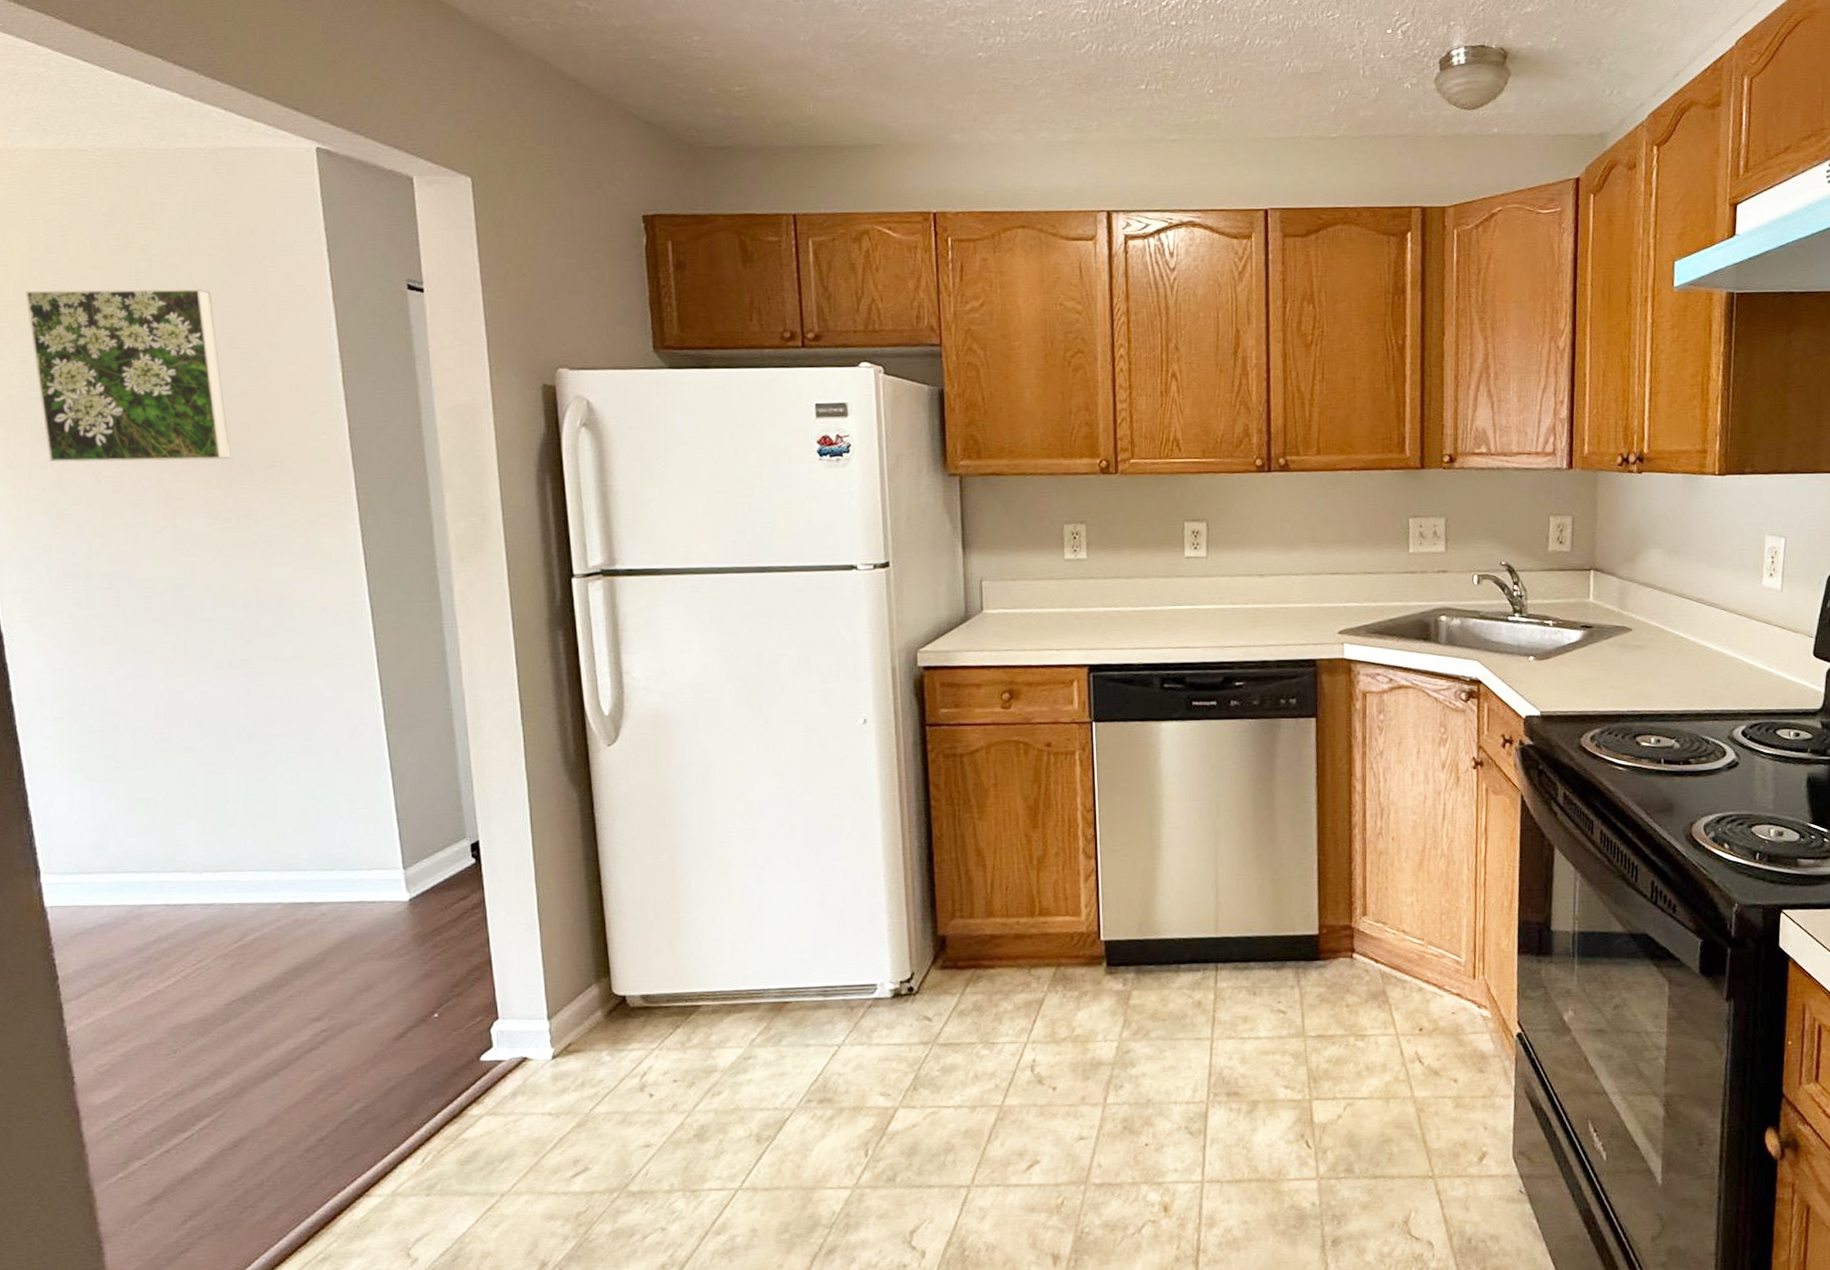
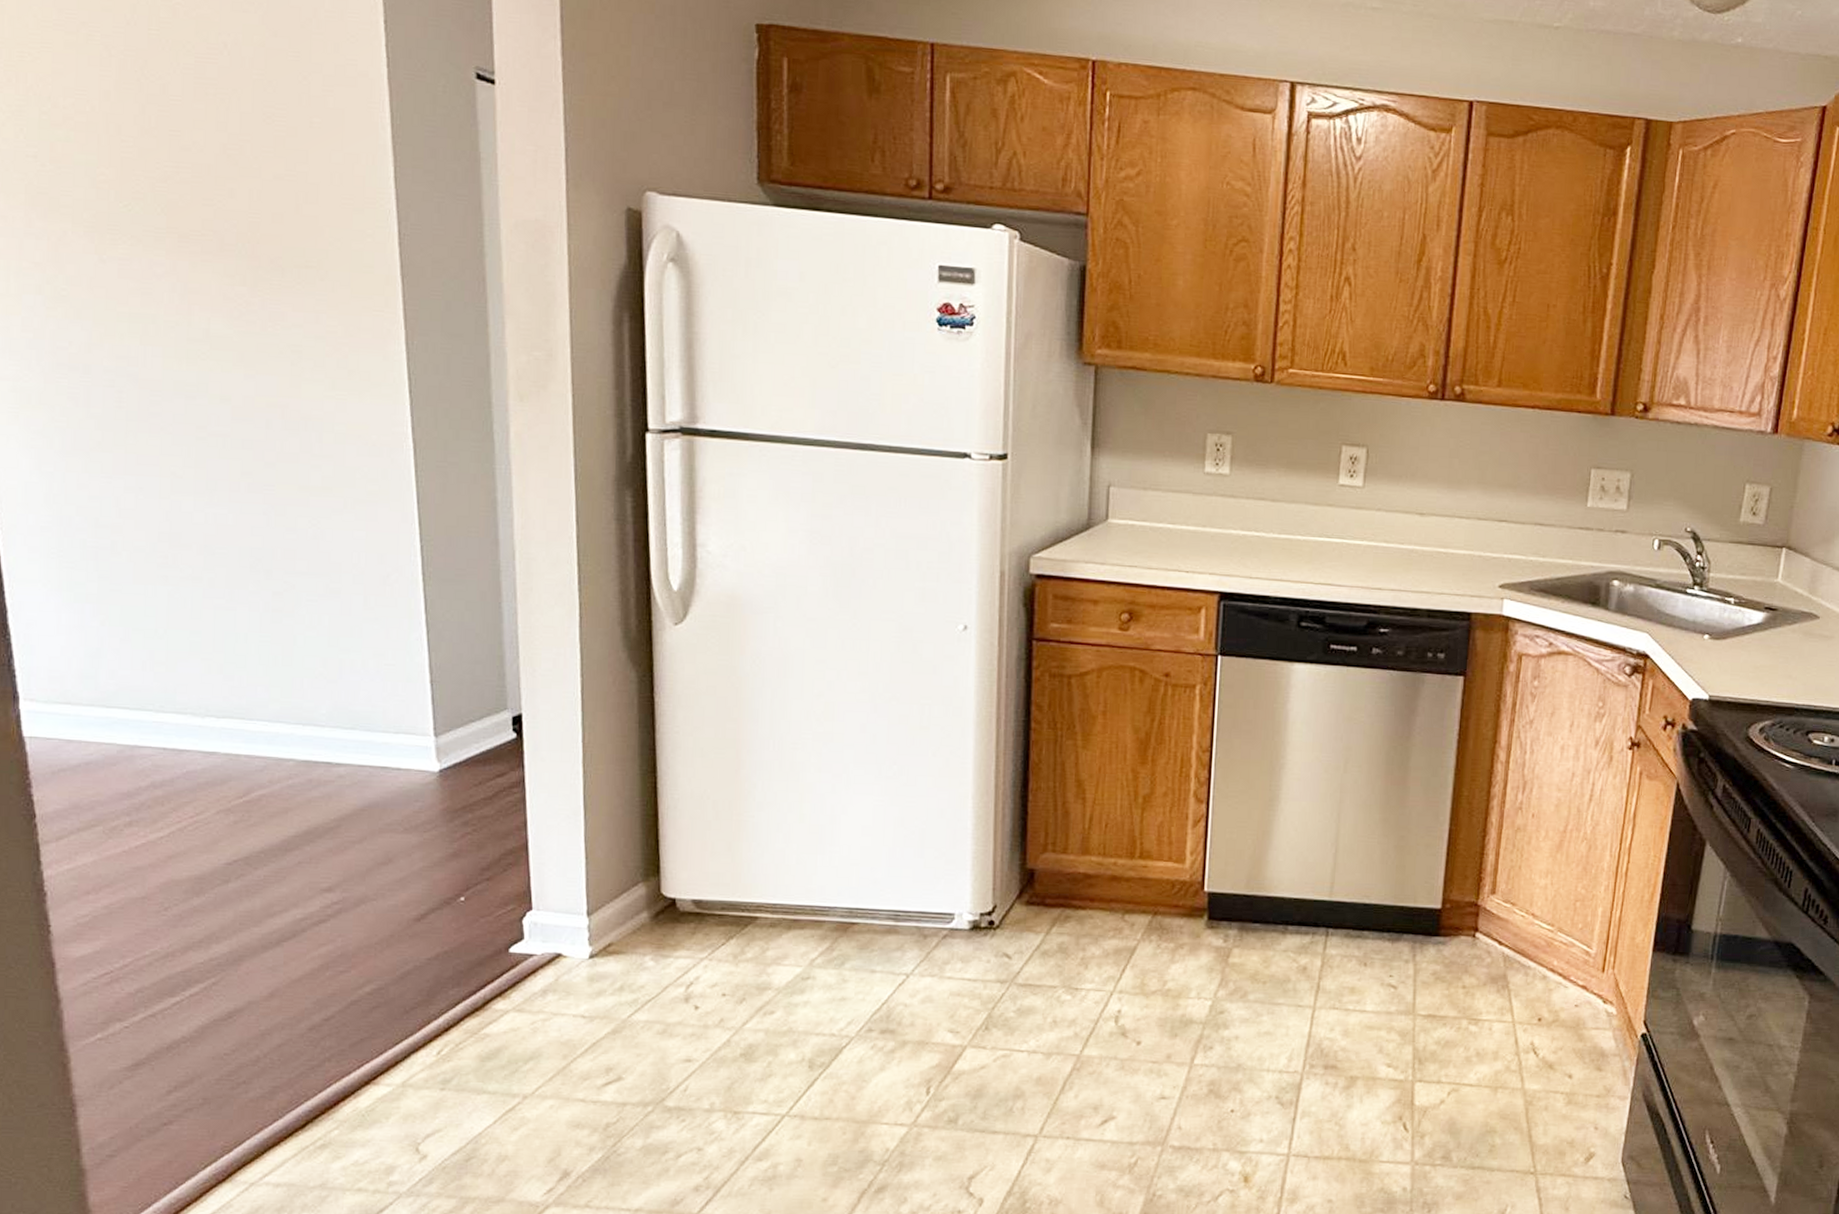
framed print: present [25,289,231,462] -> none [22,28,259,254]

